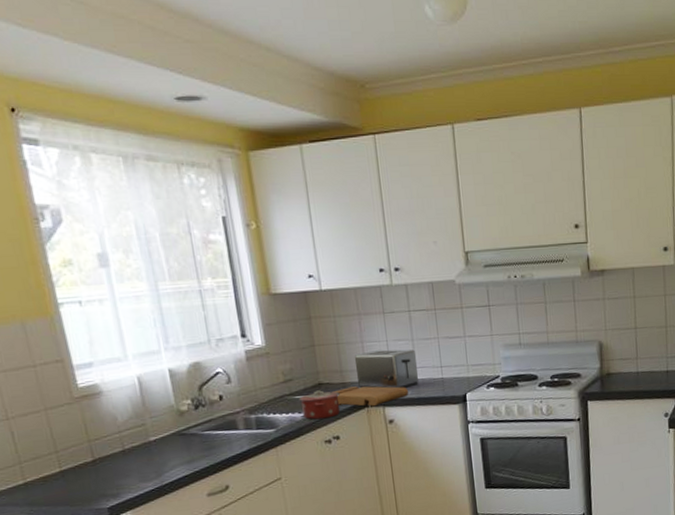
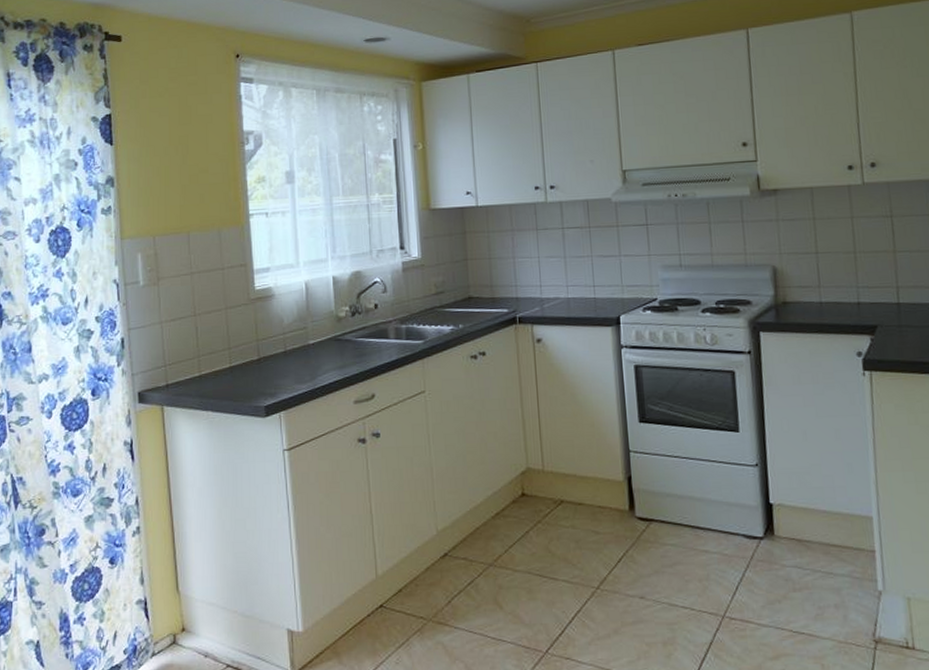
casserole: present [298,390,341,421] -> none [448,304,489,335]
cutting board: present [333,386,409,407] -> none [482,302,559,324]
toaster: present [354,349,419,389] -> none [505,266,570,308]

